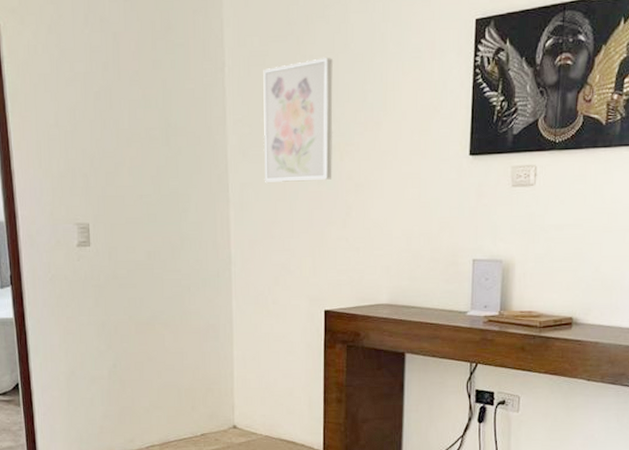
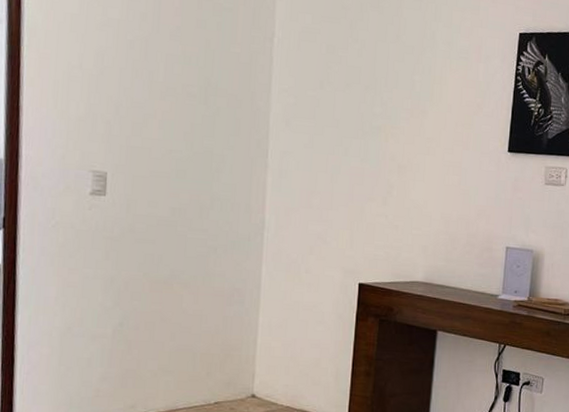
wall art: present [263,58,334,182] -> none [306,44,385,159]

